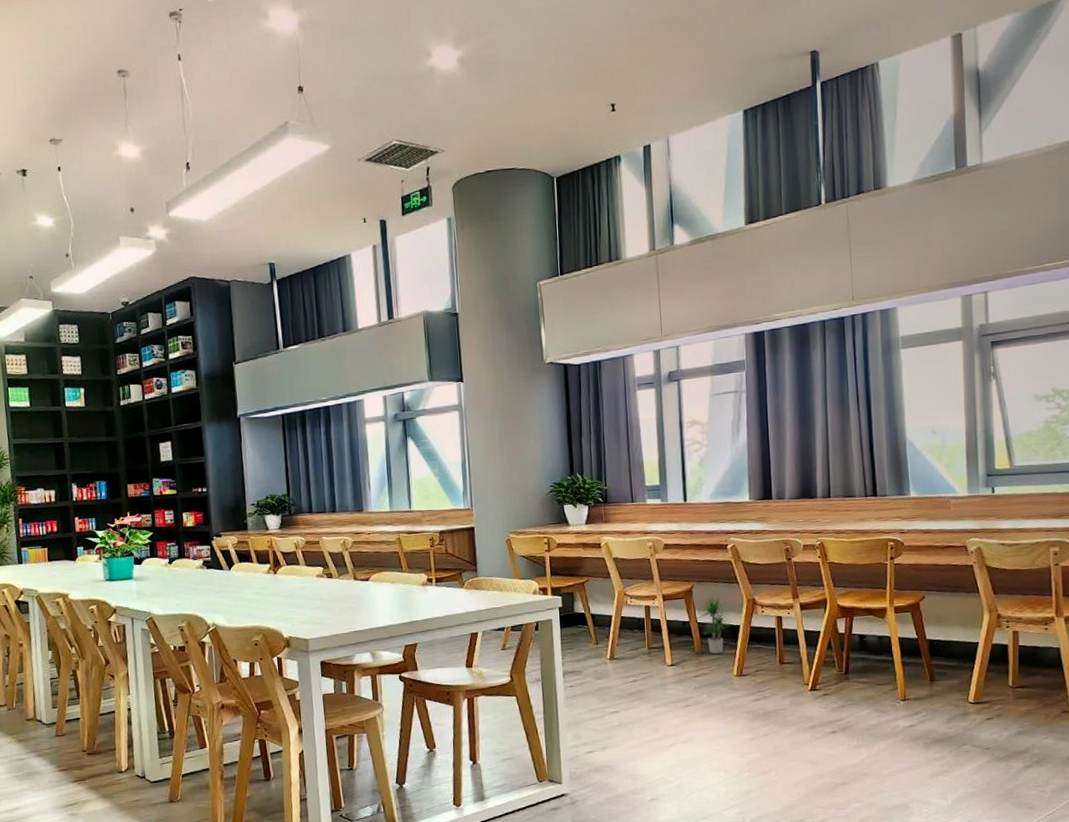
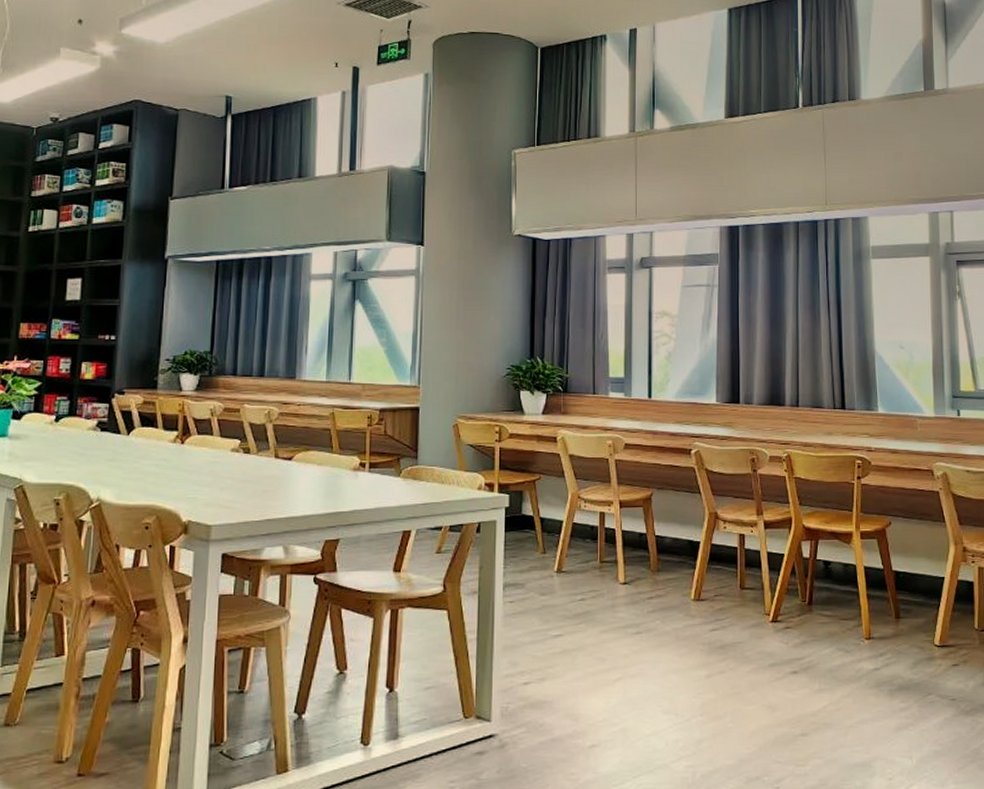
potted plant: present [698,597,732,655] -> none [656,508,692,574]

